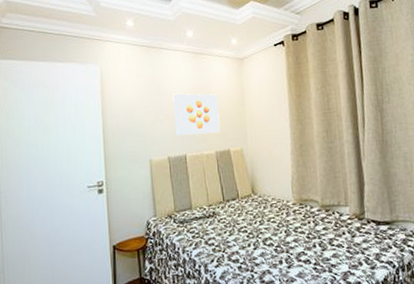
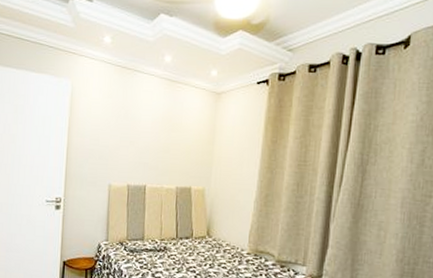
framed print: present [173,93,221,136] -> none [138,121,187,169]

